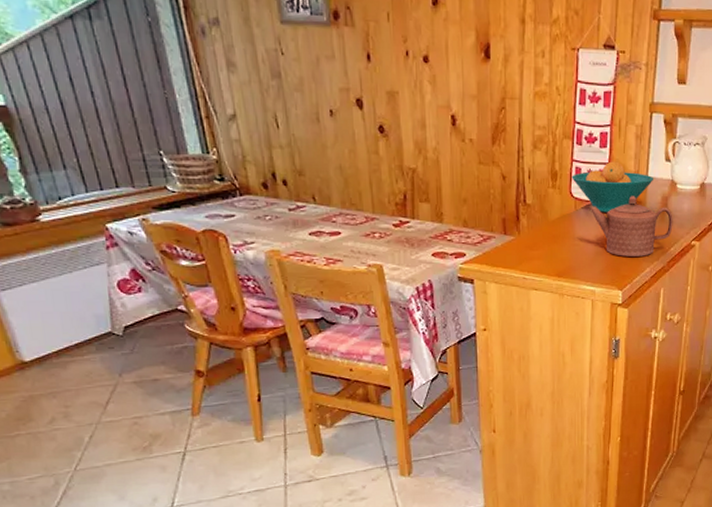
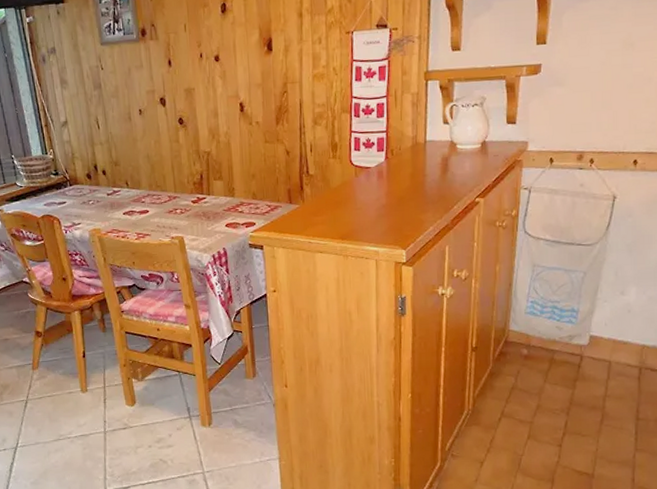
fruit bowl: present [572,161,653,213] -> none [351,128,432,177]
teapot: present [589,196,673,256] -> none [369,159,455,217]

